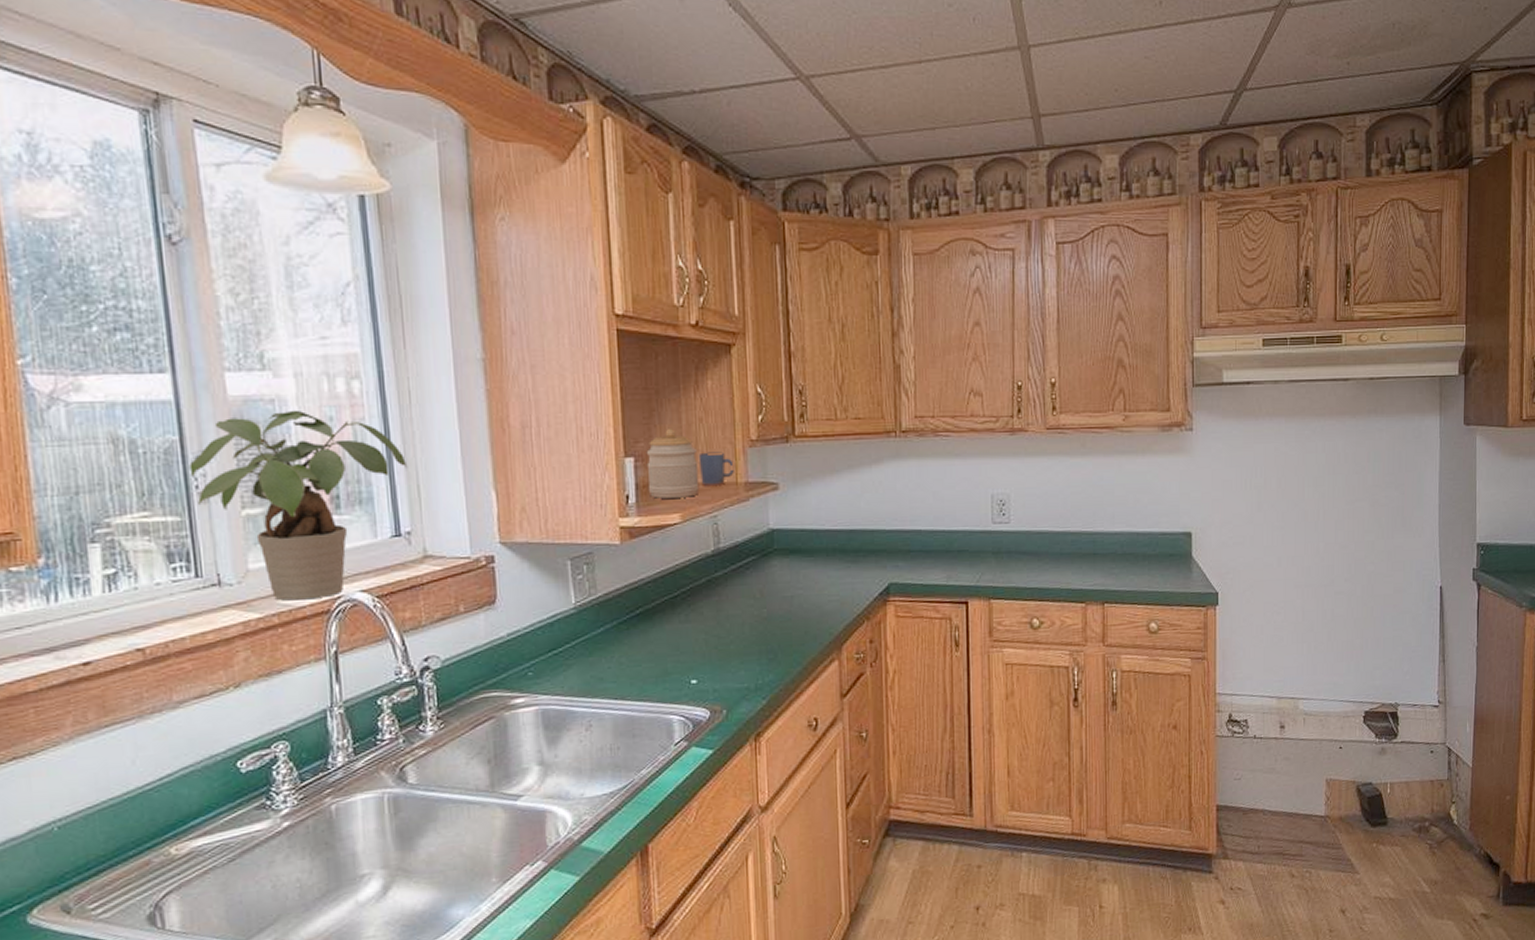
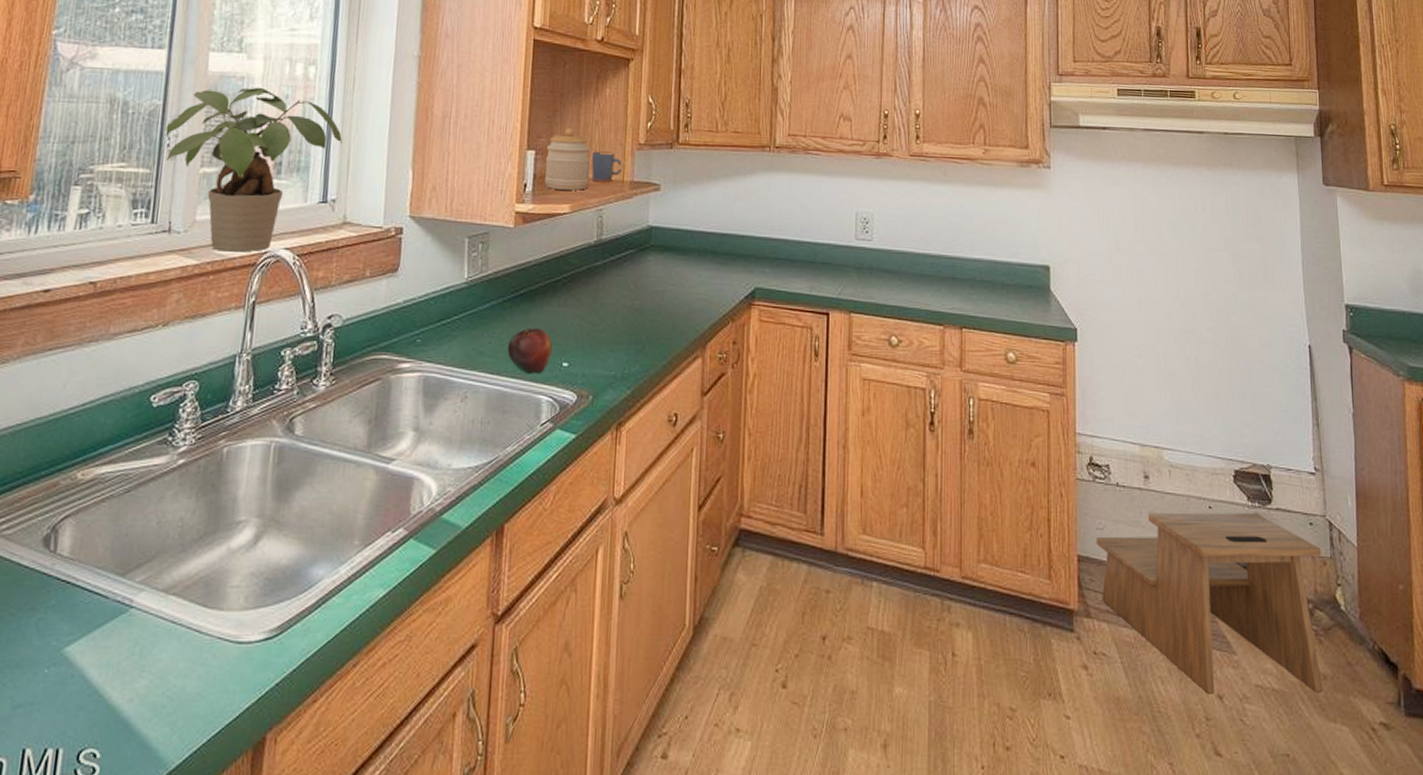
fruit: none [629,647,678,696] -> present [507,327,552,374]
step stool: none [1234,748,1439,910] -> present [1096,512,1323,694]

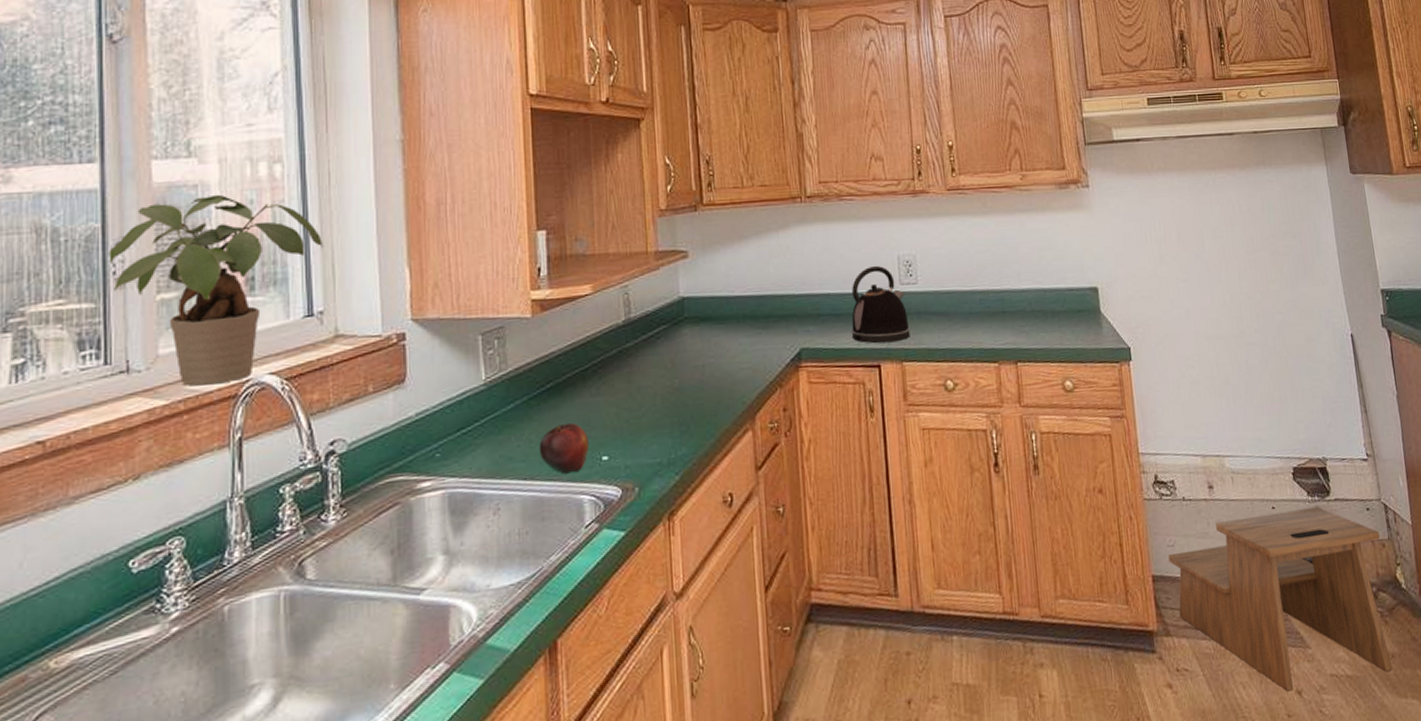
jar: present [544,127,592,191] -> none [558,200,611,270]
mug: present [591,151,622,182] -> none [609,222,644,256]
kettle: none [804,218,861,293] -> present [851,265,910,343]

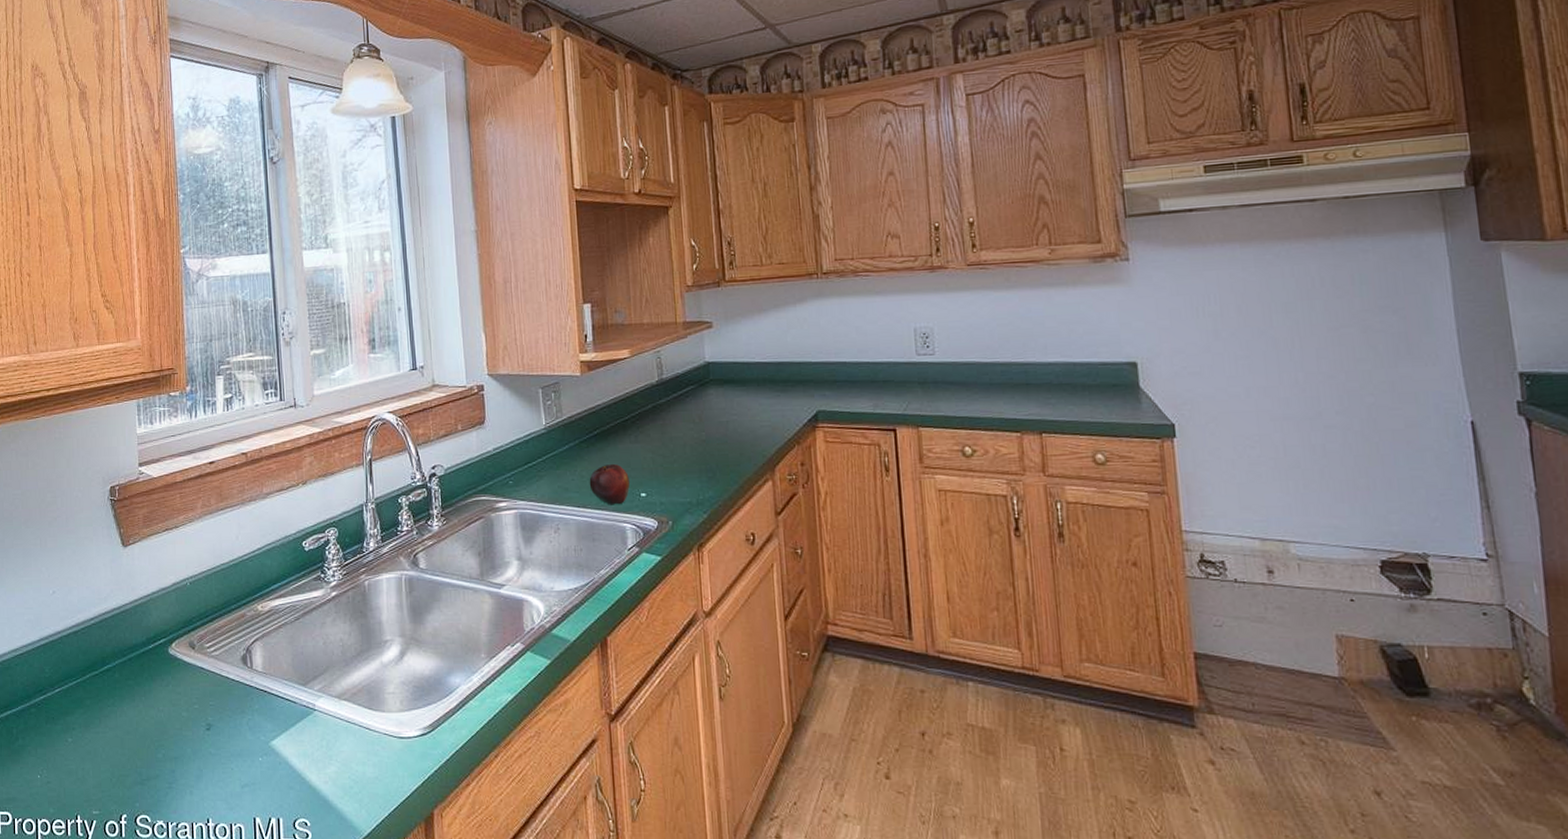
potted plant: present [109,194,324,386] -> none [279,276,422,419]
kettle: present [851,265,910,343] -> none [866,336,927,409]
step stool: present [1168,507,1393,692] -> none [1214,605,1511,791]

